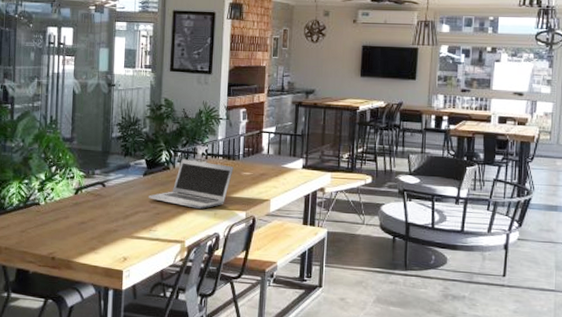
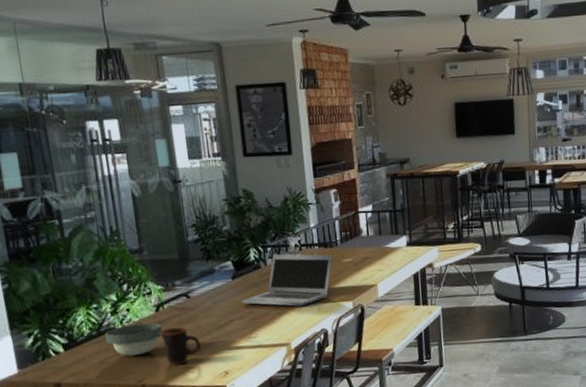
bowl: none [30,202,78,230] -> present [105,323,163,356]
mug: none [74,210,108,245] -> present [159,326,202,366]

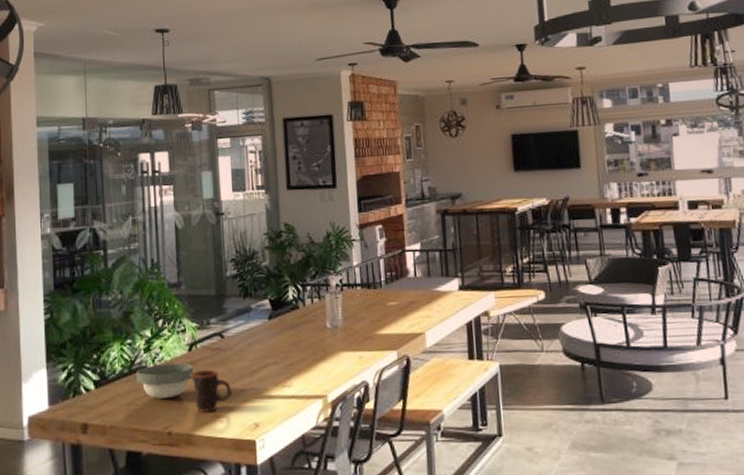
laptop: present [241,254,333,306] -> none [276,294,376,353]

